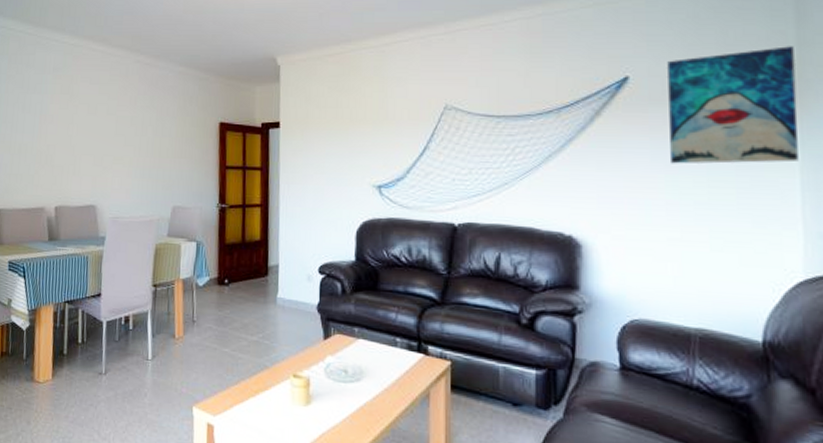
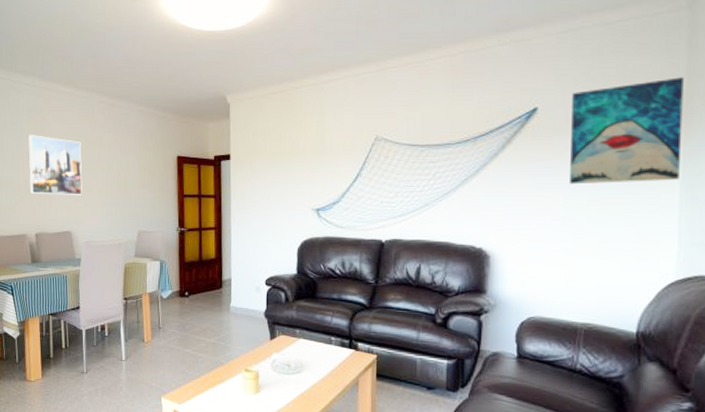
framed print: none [51,96,112,164] -> present [28,135,82,195]

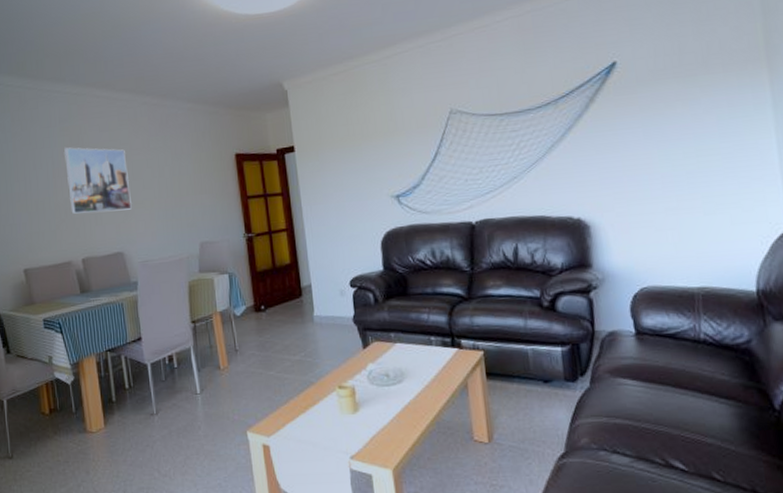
wall art: present [570,77,684,185] -> none [649,15,773,139]

